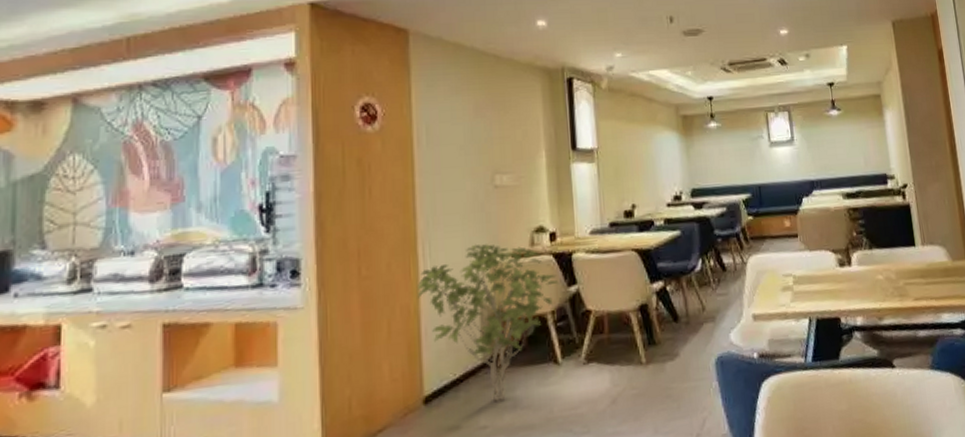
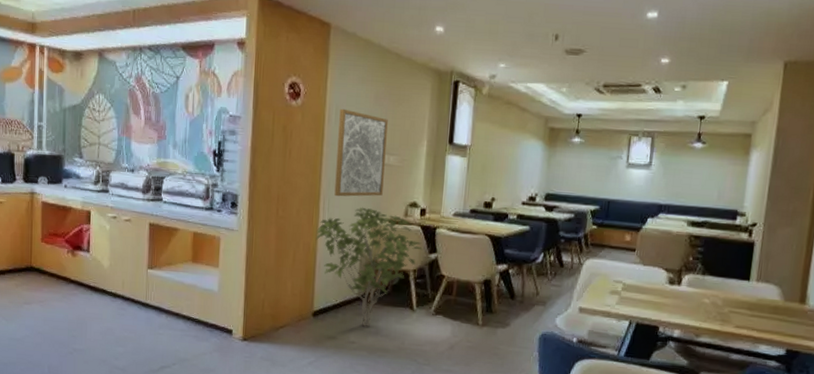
wall art: none [431,126,499,237] -> present [334,108,388,197]

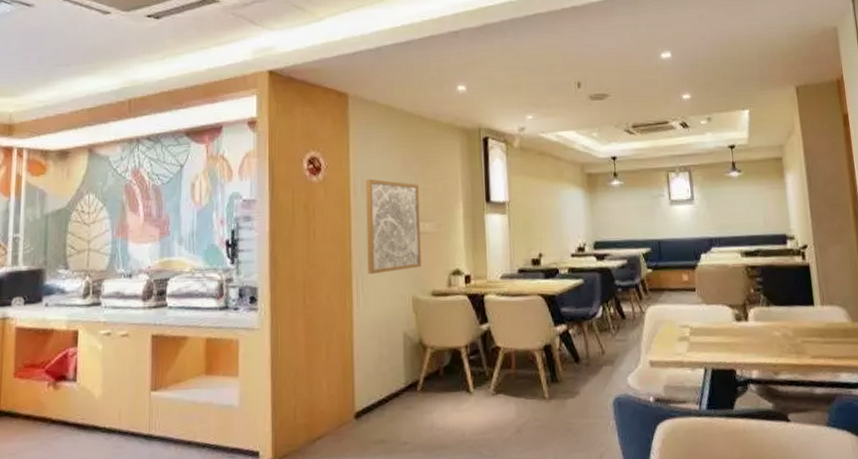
shrub: present [317,207,422,327] -> none [352,282,472,422]

